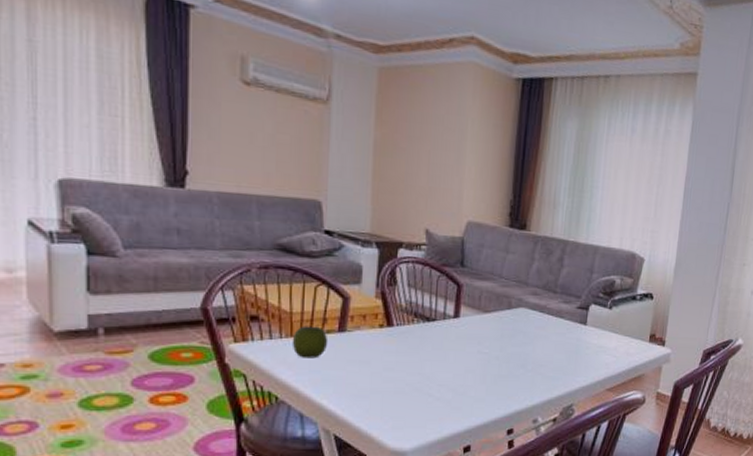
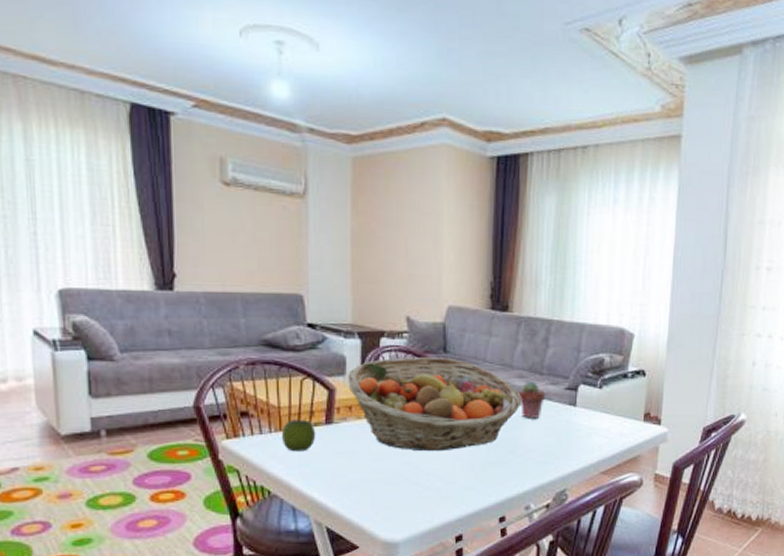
fruit basket: none [363,269,535,364] -> present [348,357,522,452]
potted succulent: none [531,297,559,335] -> present [518,380,546,418]

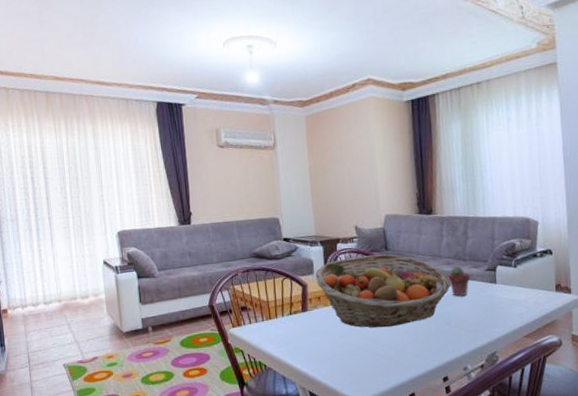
apple: present [281,419,316,452] -> none [270,309,296,334]

